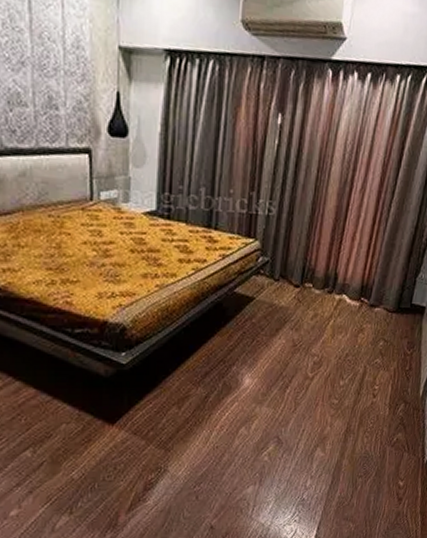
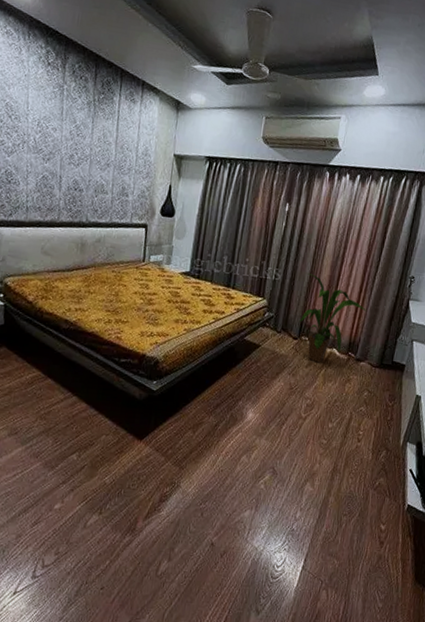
house plant: none [301,205,381,313] -> present [299,273,366,363]

